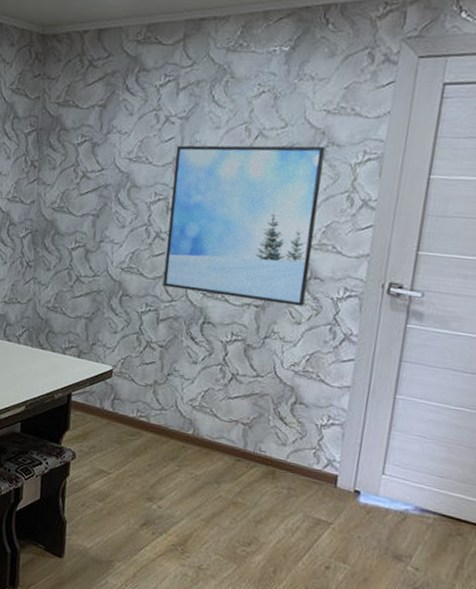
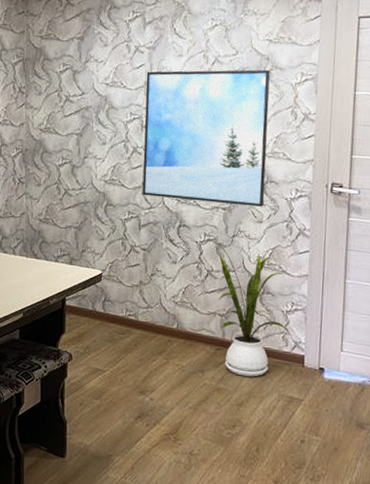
house plant: none [234,338,321,494] -> present [207,238,287,377]

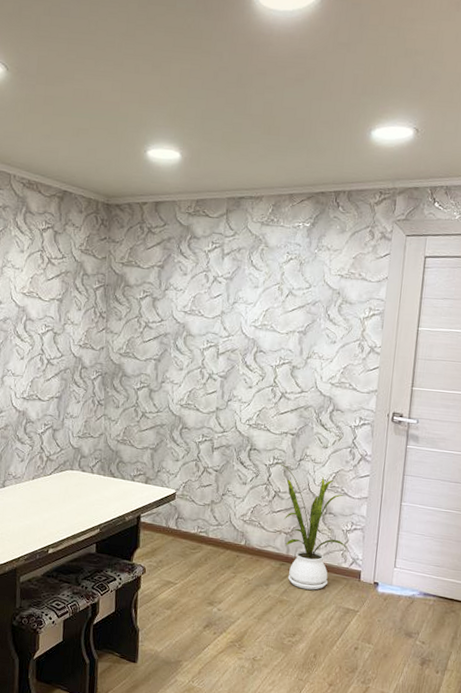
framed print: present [142,69,270,207] -> none [216,301,341,433]

